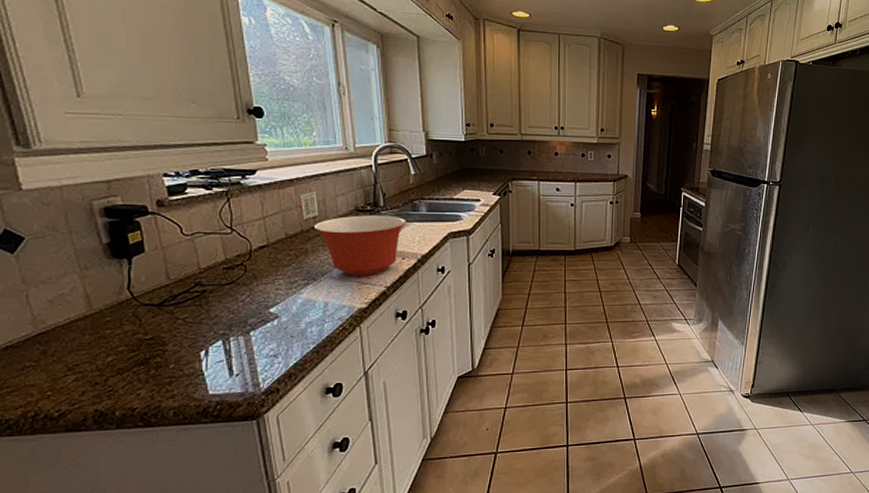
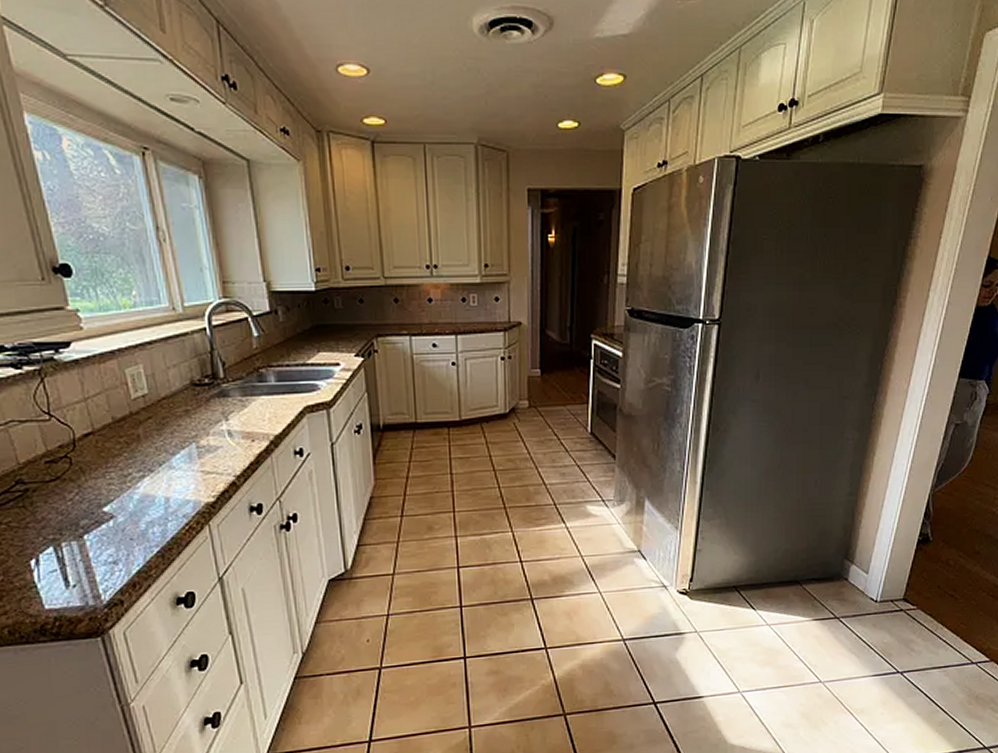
mixing bowl: present [314,215,406,276] -> none [145,389,253,464]

